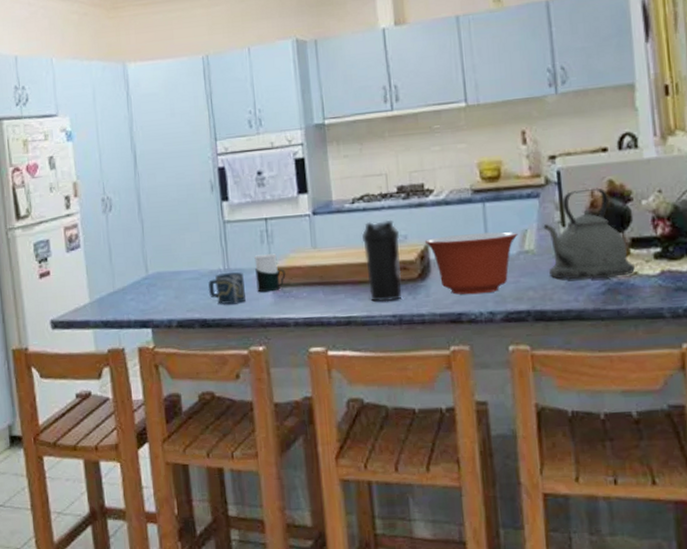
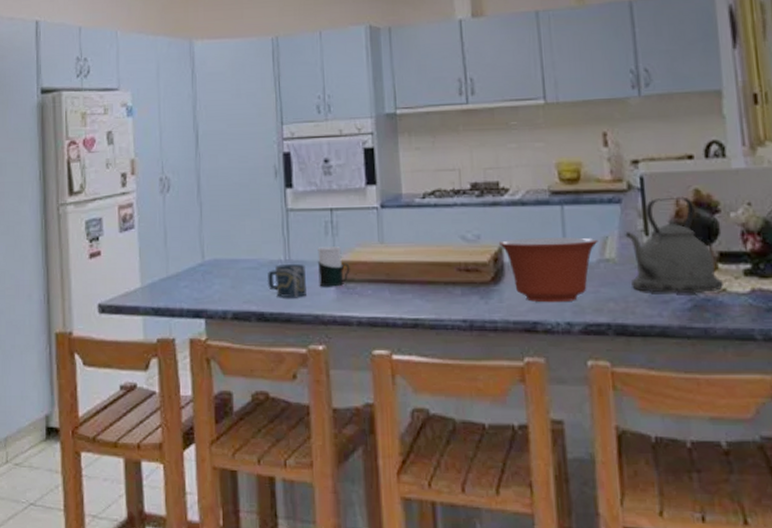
water bottle: present [362,220,402,302] -> none [432,218,474,305]

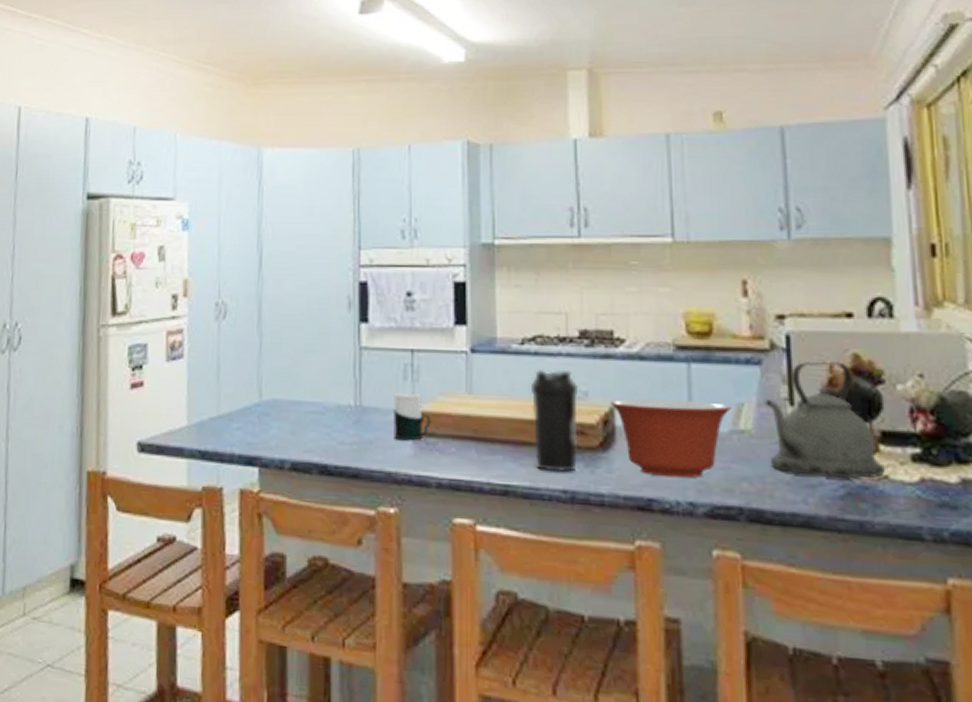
cup: present [267,264,307,298] -> none [333,410,380,450]
water bottle: none [432,218,474,305] -> present [530,370,579,473]

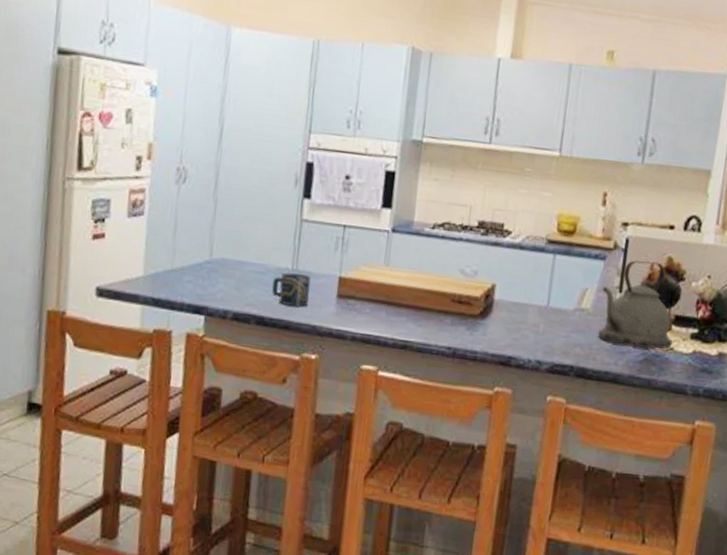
cup: none [333,410,380,450] -> present [271,272,312,307]
cup: present [394,393,431,441] -> none [321,261,353,302]
water bottle: present [530,370,579,473] -> none [430,251,471,333]
mixing bowl: present [609,399,731,478] -> none [492,279,579,343]

